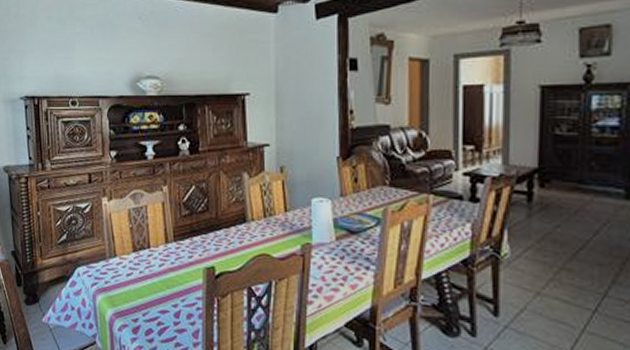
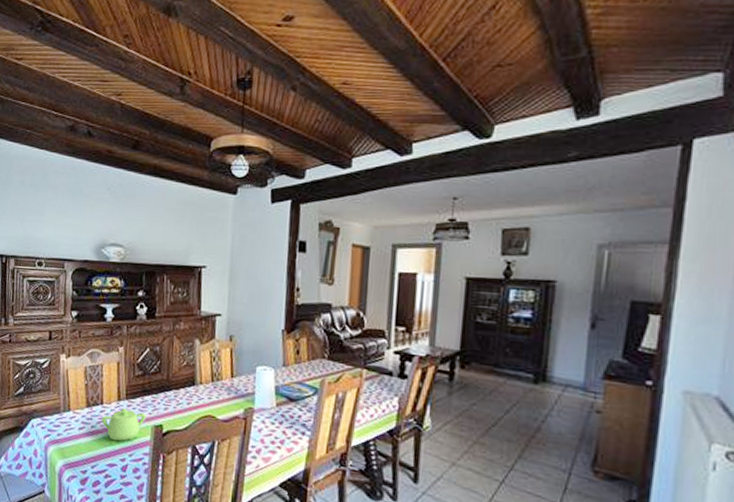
teapot: none [149,250,197,286] -> present [101,408,146,441]

